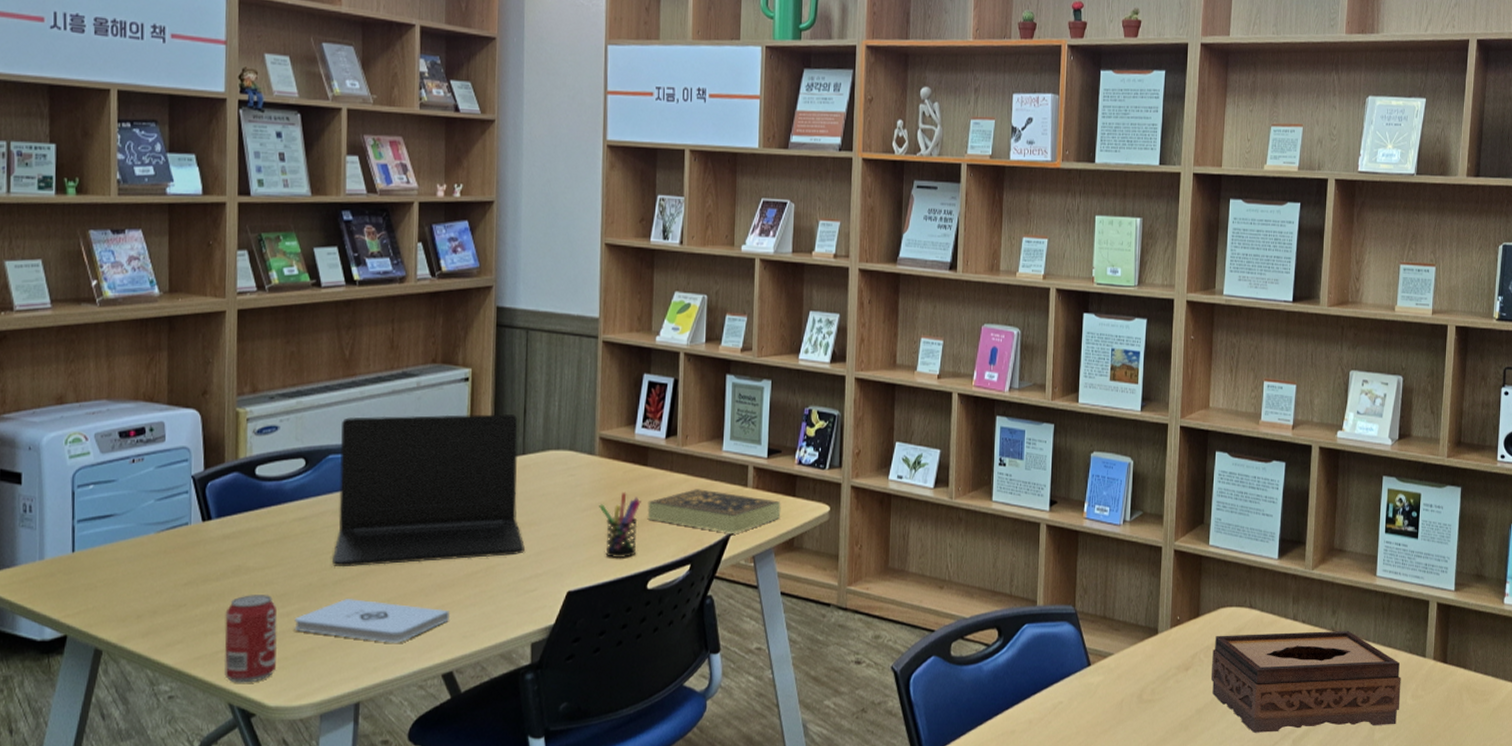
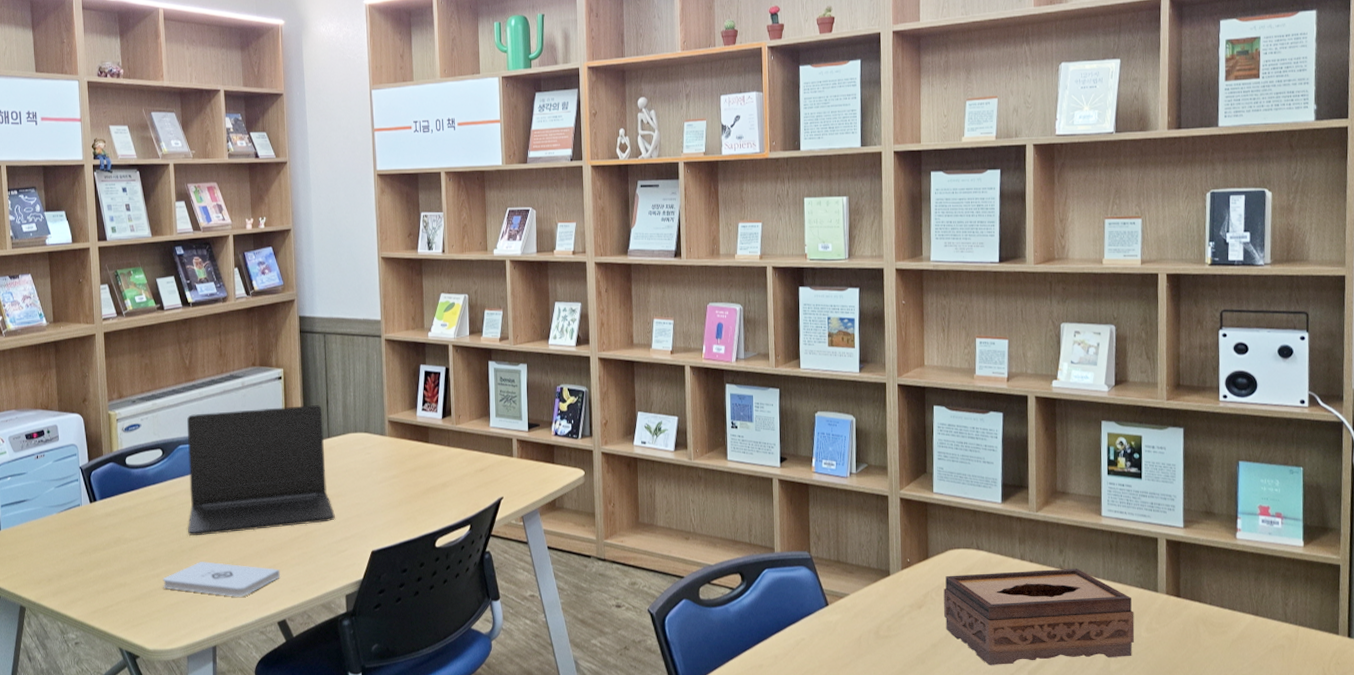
beverage can: present [223,595,278,683] -> none [111,560,152,631]
pen holder: present [599,492,641,559] -> none [392,465,426,522]
book: present [647,489,781,533] -> none [431,460,543,497]

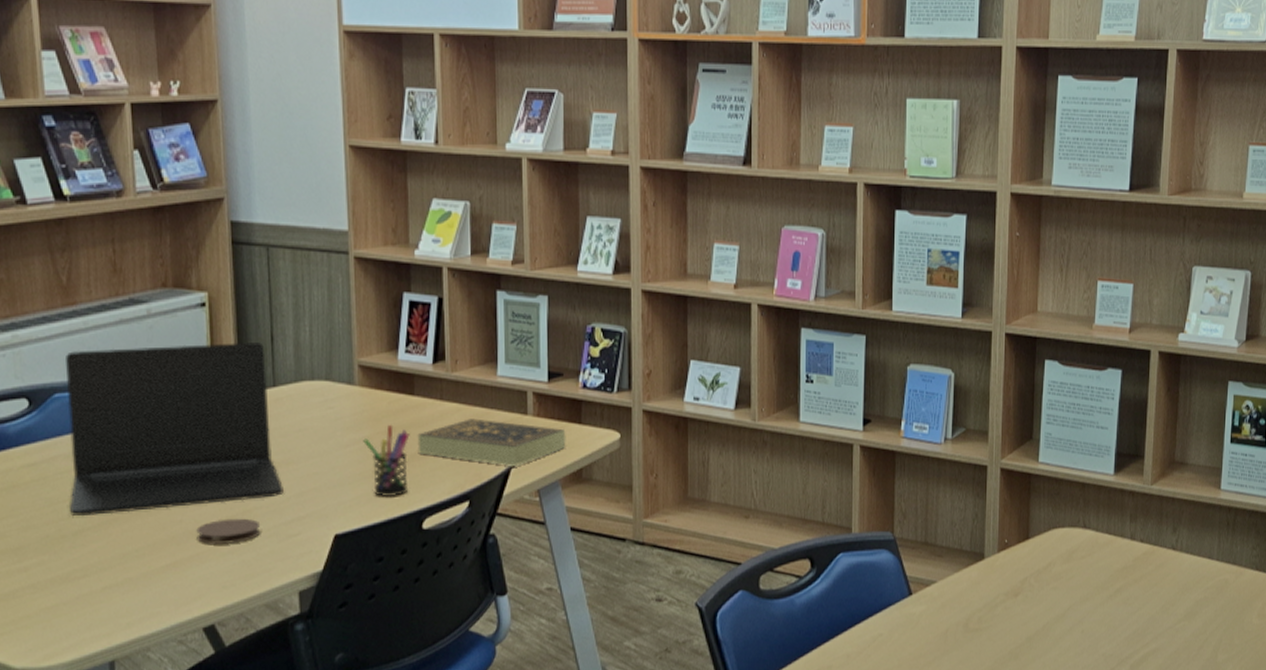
notepad: present [163,562,281,597] -> none [33,550,207,597]
coaster: none [274,538,319,558] -> present [196,518,261,544]
pen holder: none [392,465,426,522] -> present [363,424,410,498]
book: none [431,460,543,497] -> present [417,418,566,466]
tissue box: present [943,568,1135,665] -> none [1043,548,1247,659]

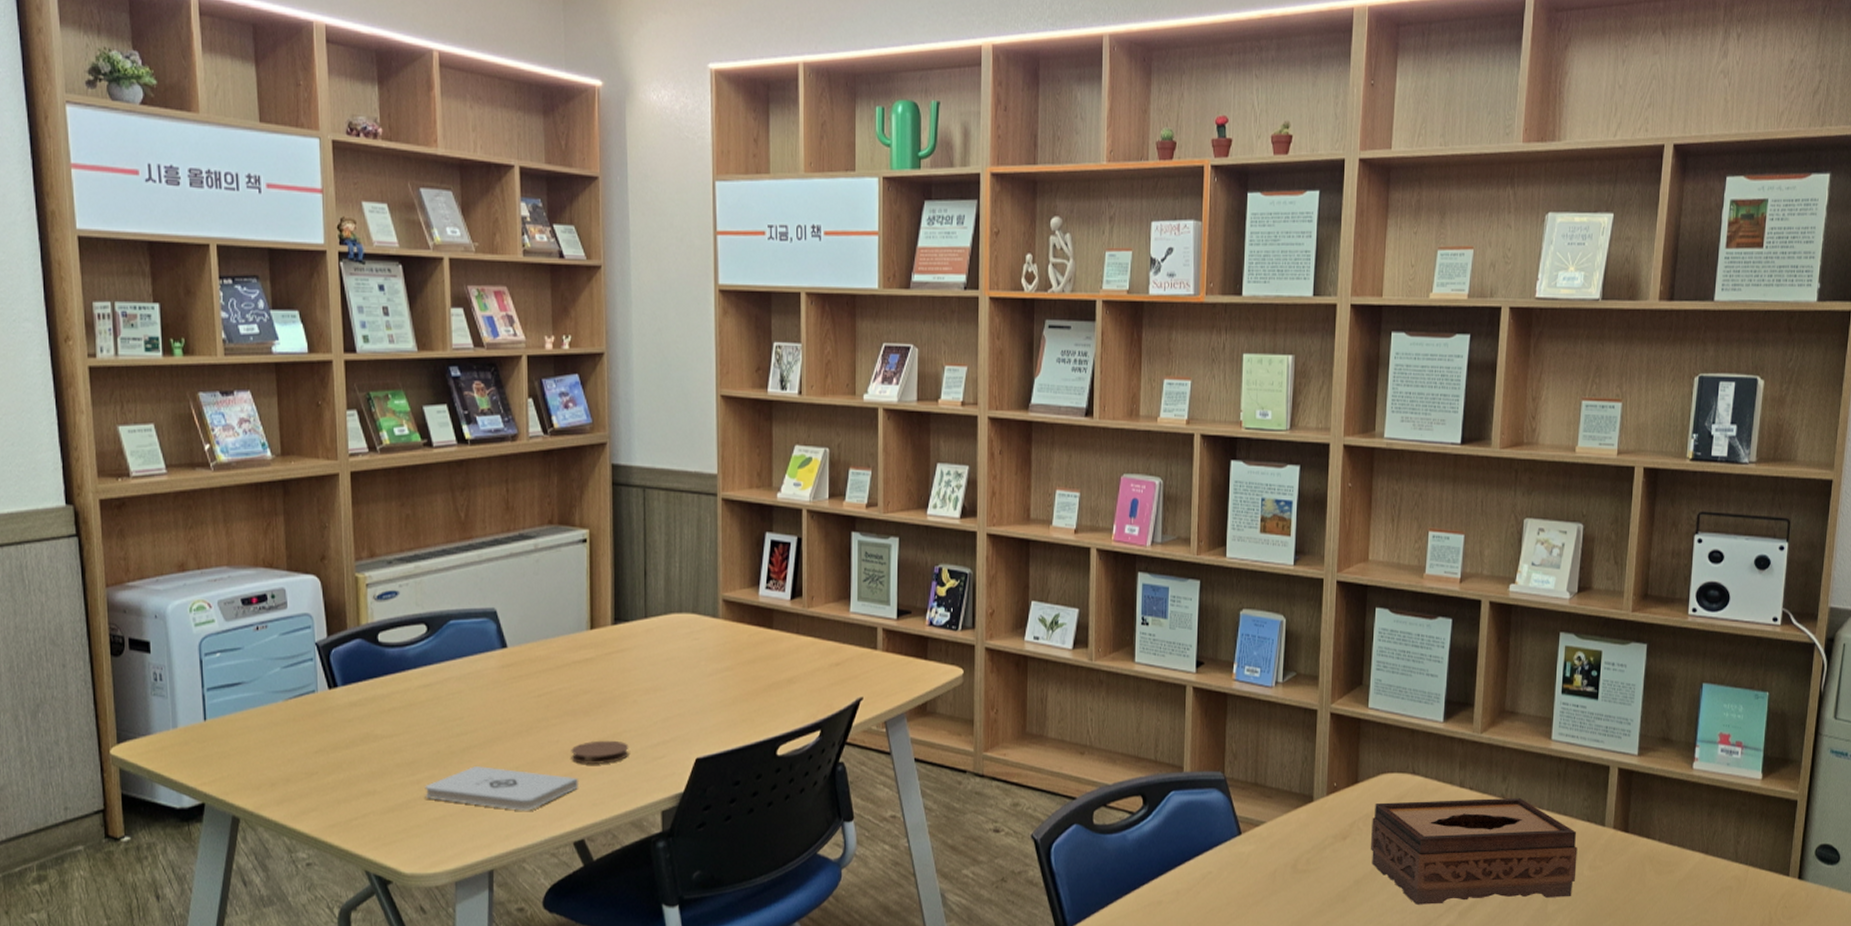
notepad: none [33,550,207,597] -> present [425,766,579,811]
laptop: present [64,342,284,517] -> none [459,576,651,735]
pen holder: present [363,424,410,498] -> none [725,656,768,725]
book: present [417,418,566,466] -> none [774,652,913,698]
tissue box: none [1043,548,1247,659] -> present [1371,797,1578,905]

